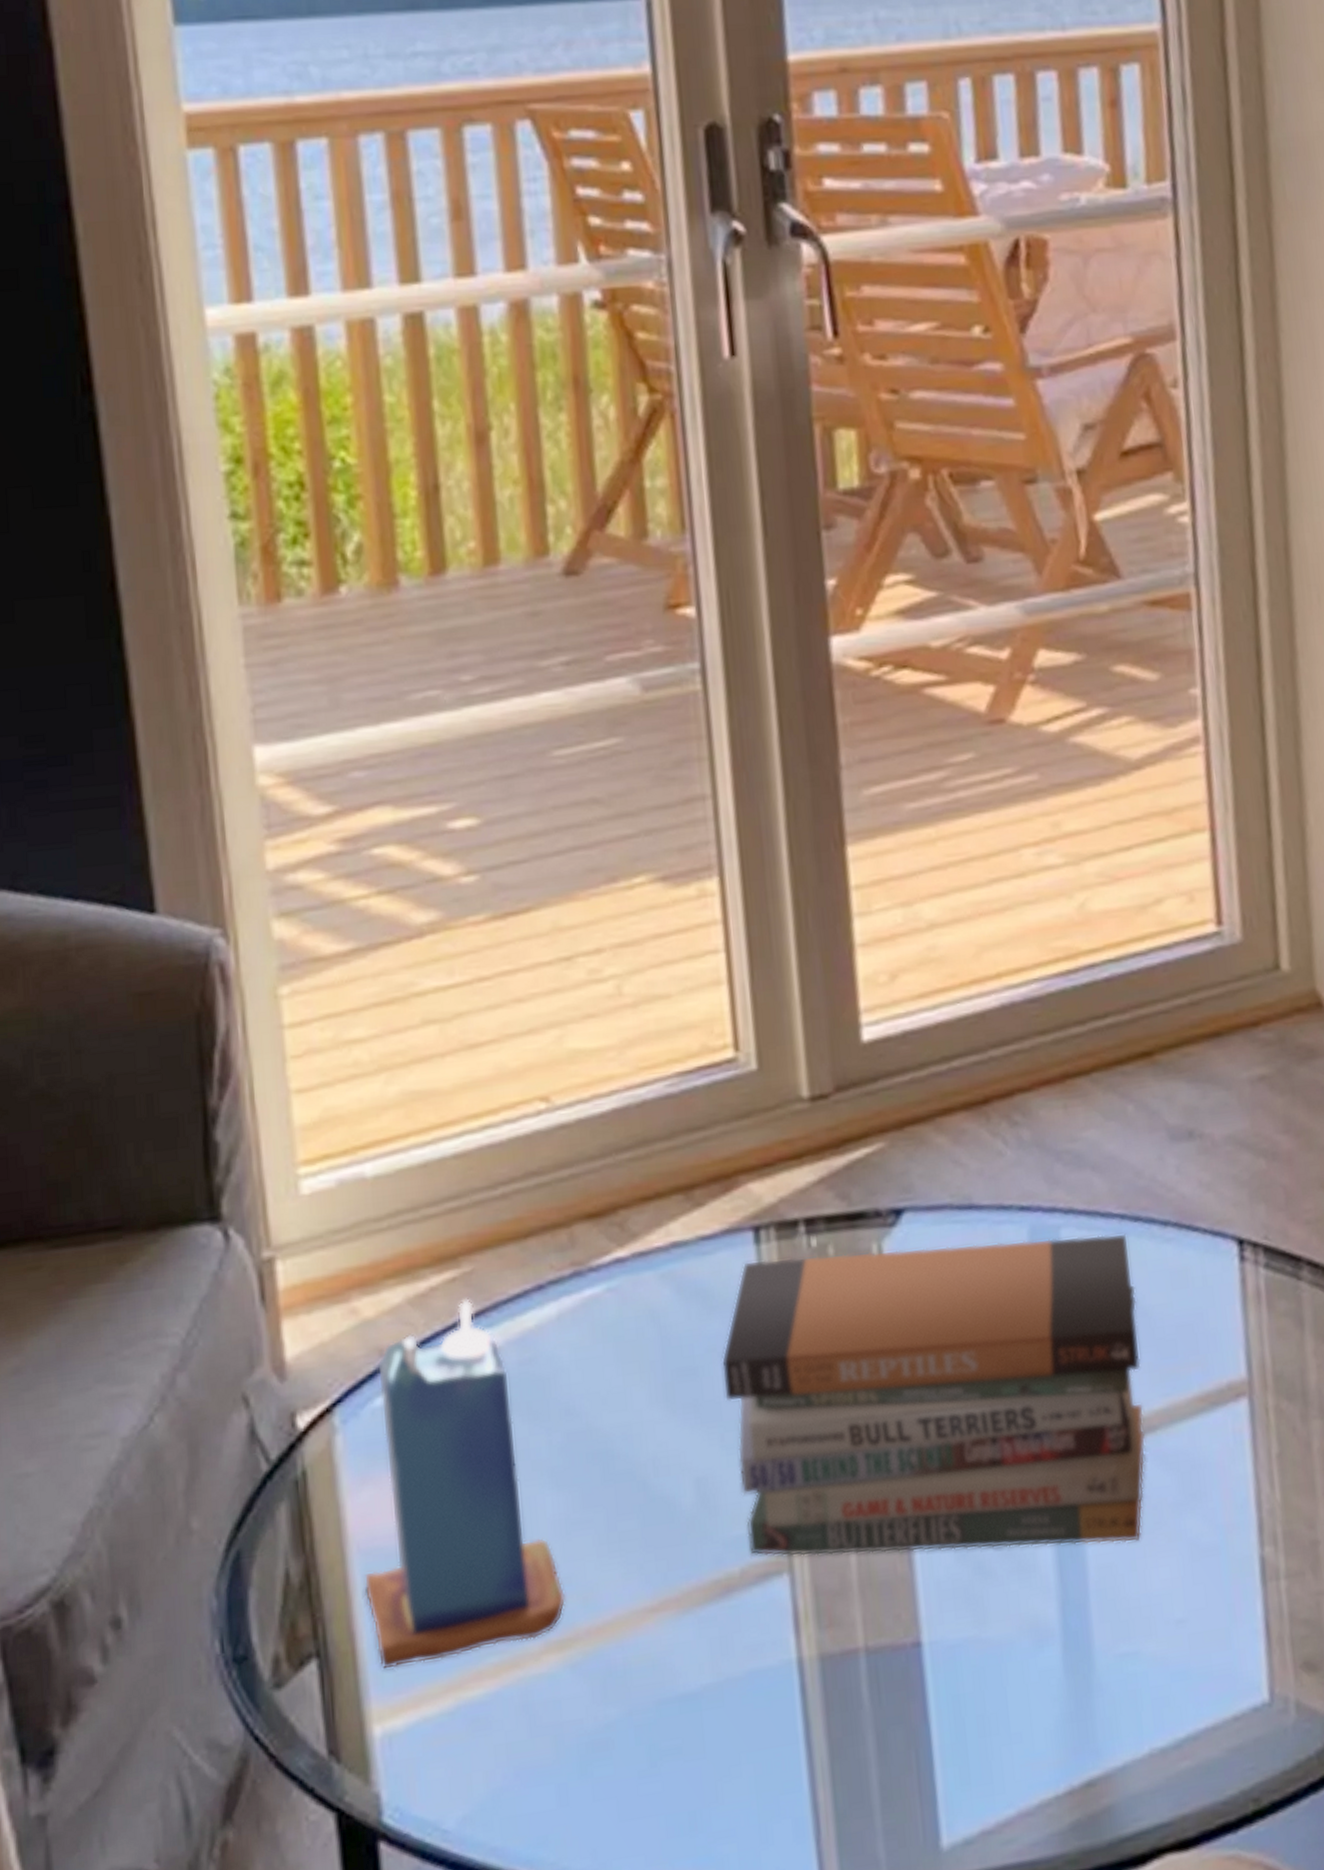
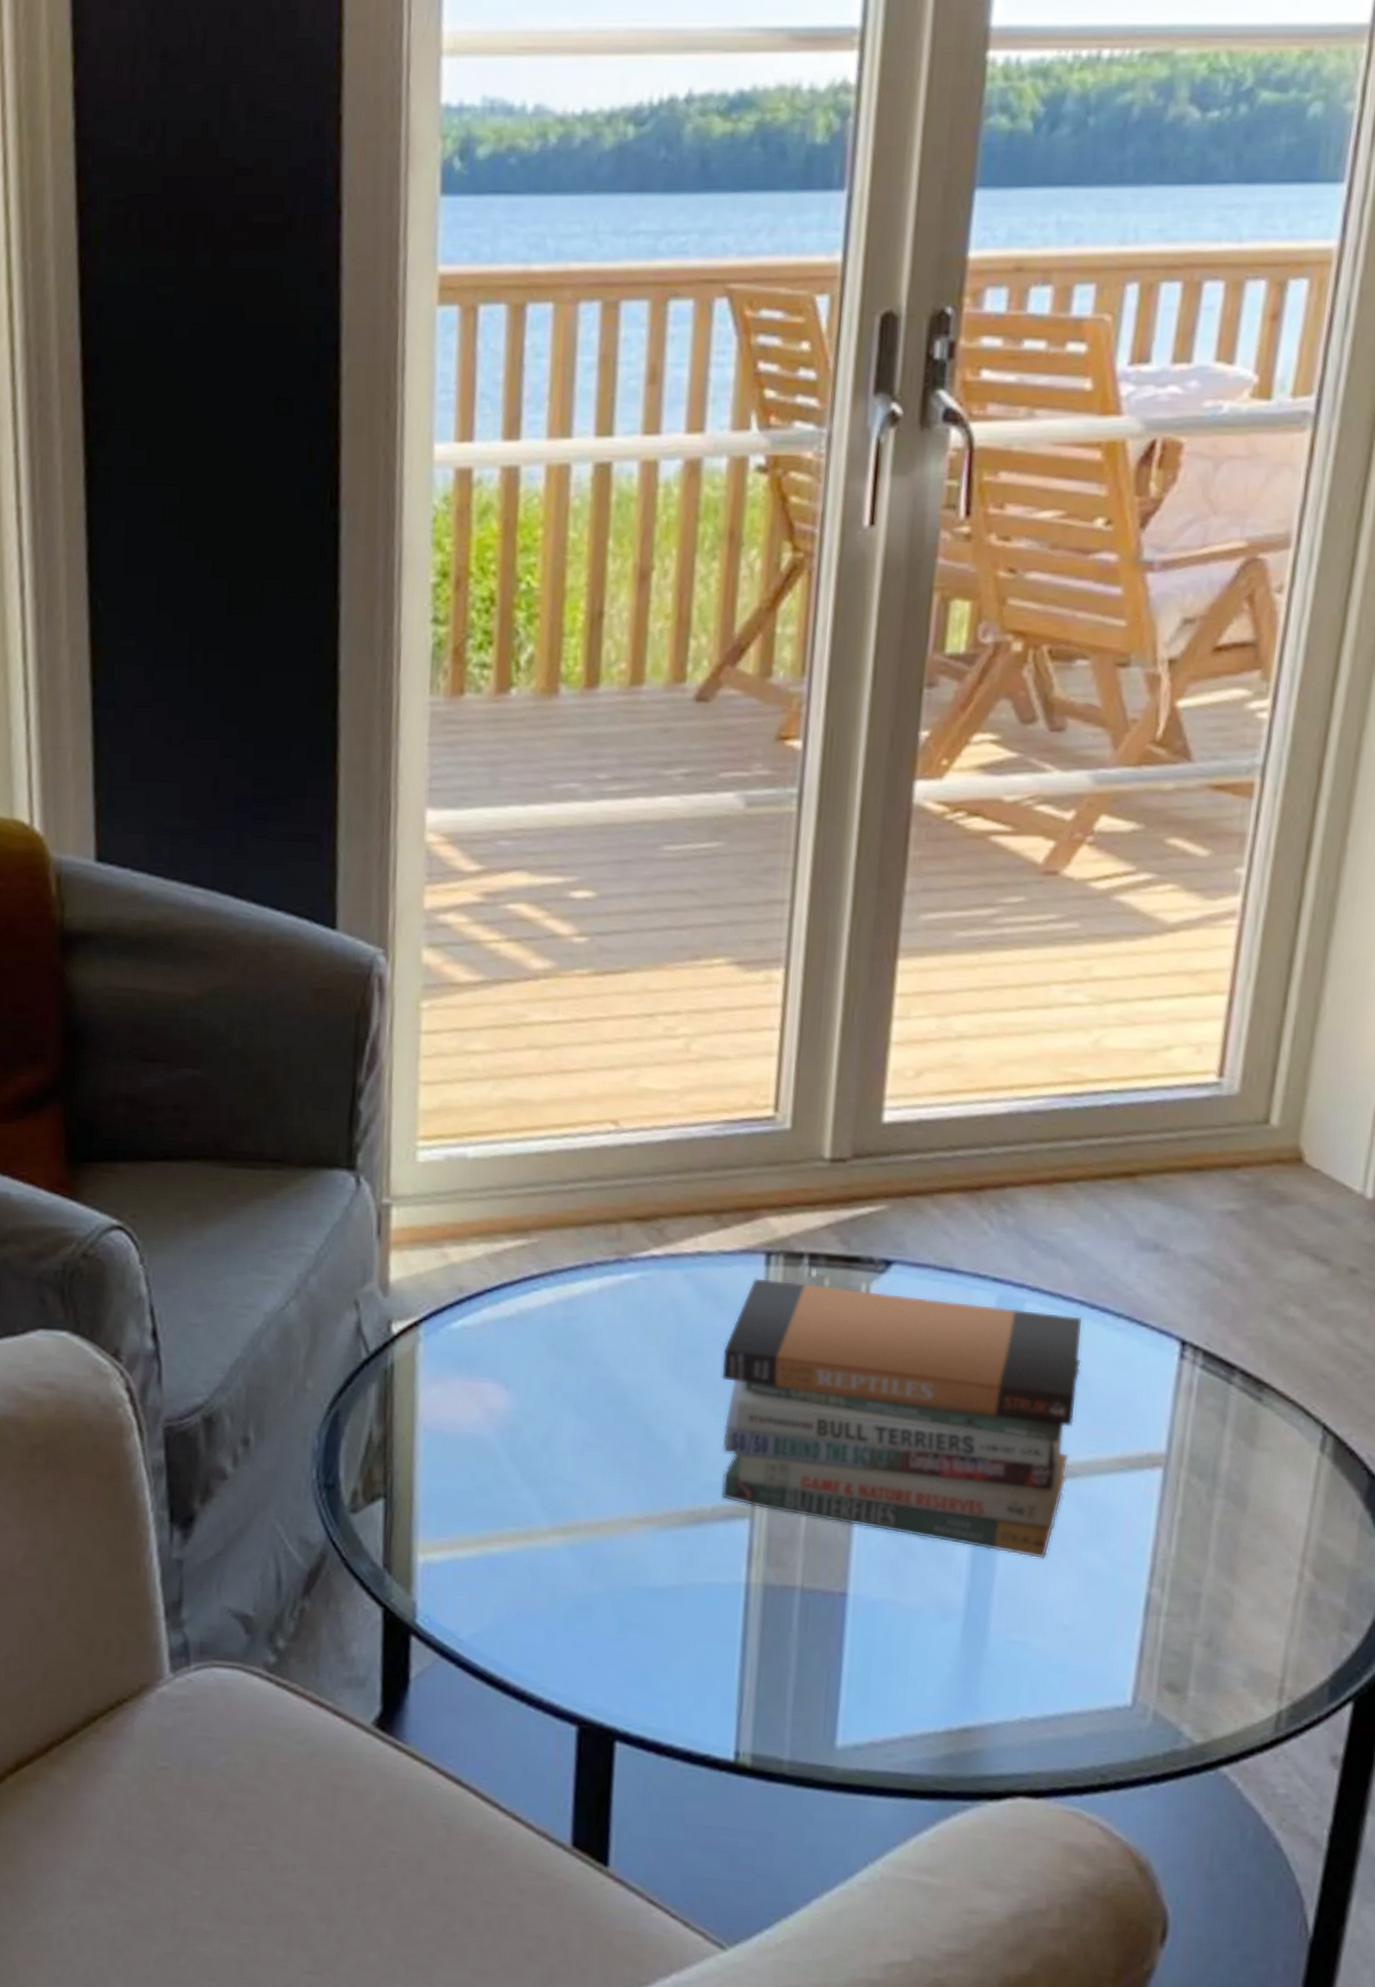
candle: present [363,1298,567,1671] -> none [425,1262,574,1522]

